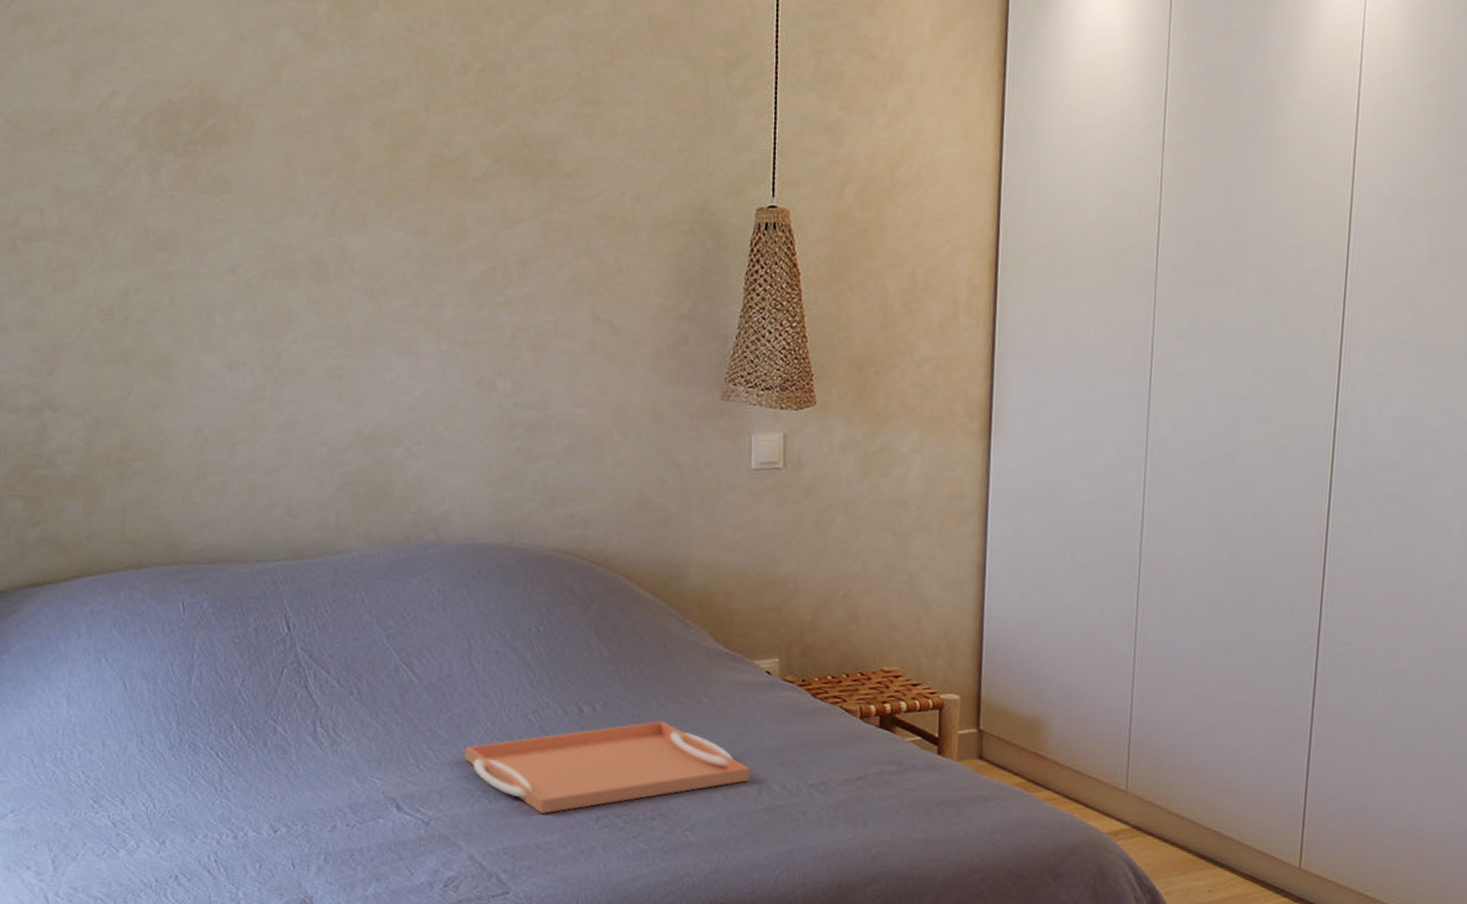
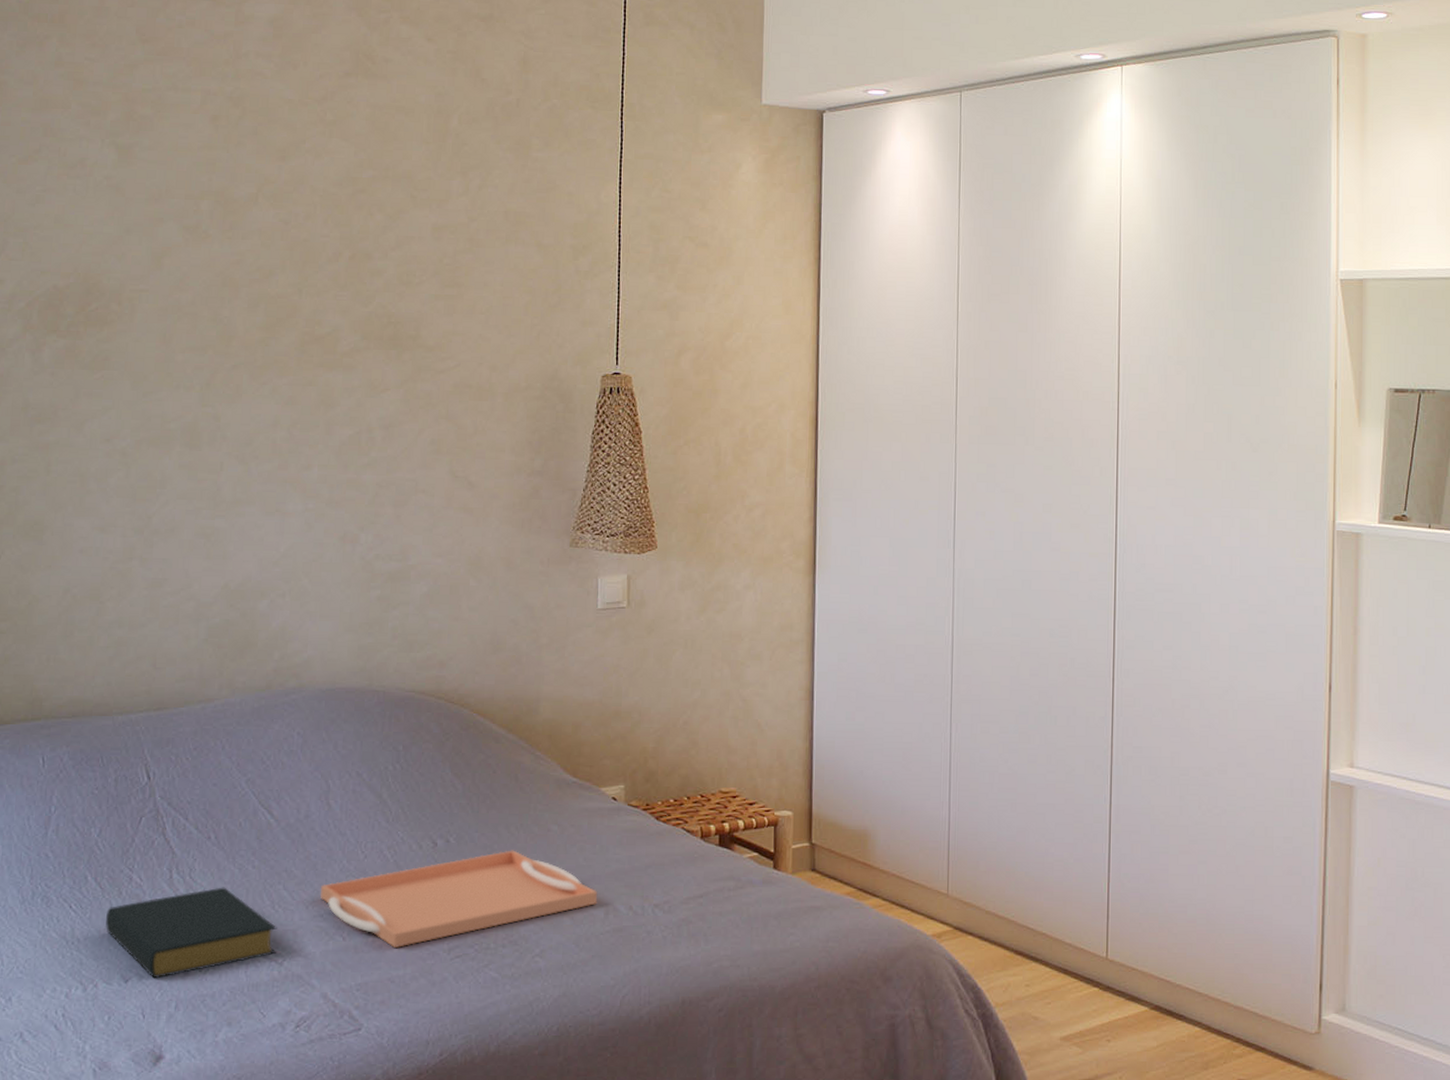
hardback book: none [252,743,423,831] -> present [105,887,277,979]

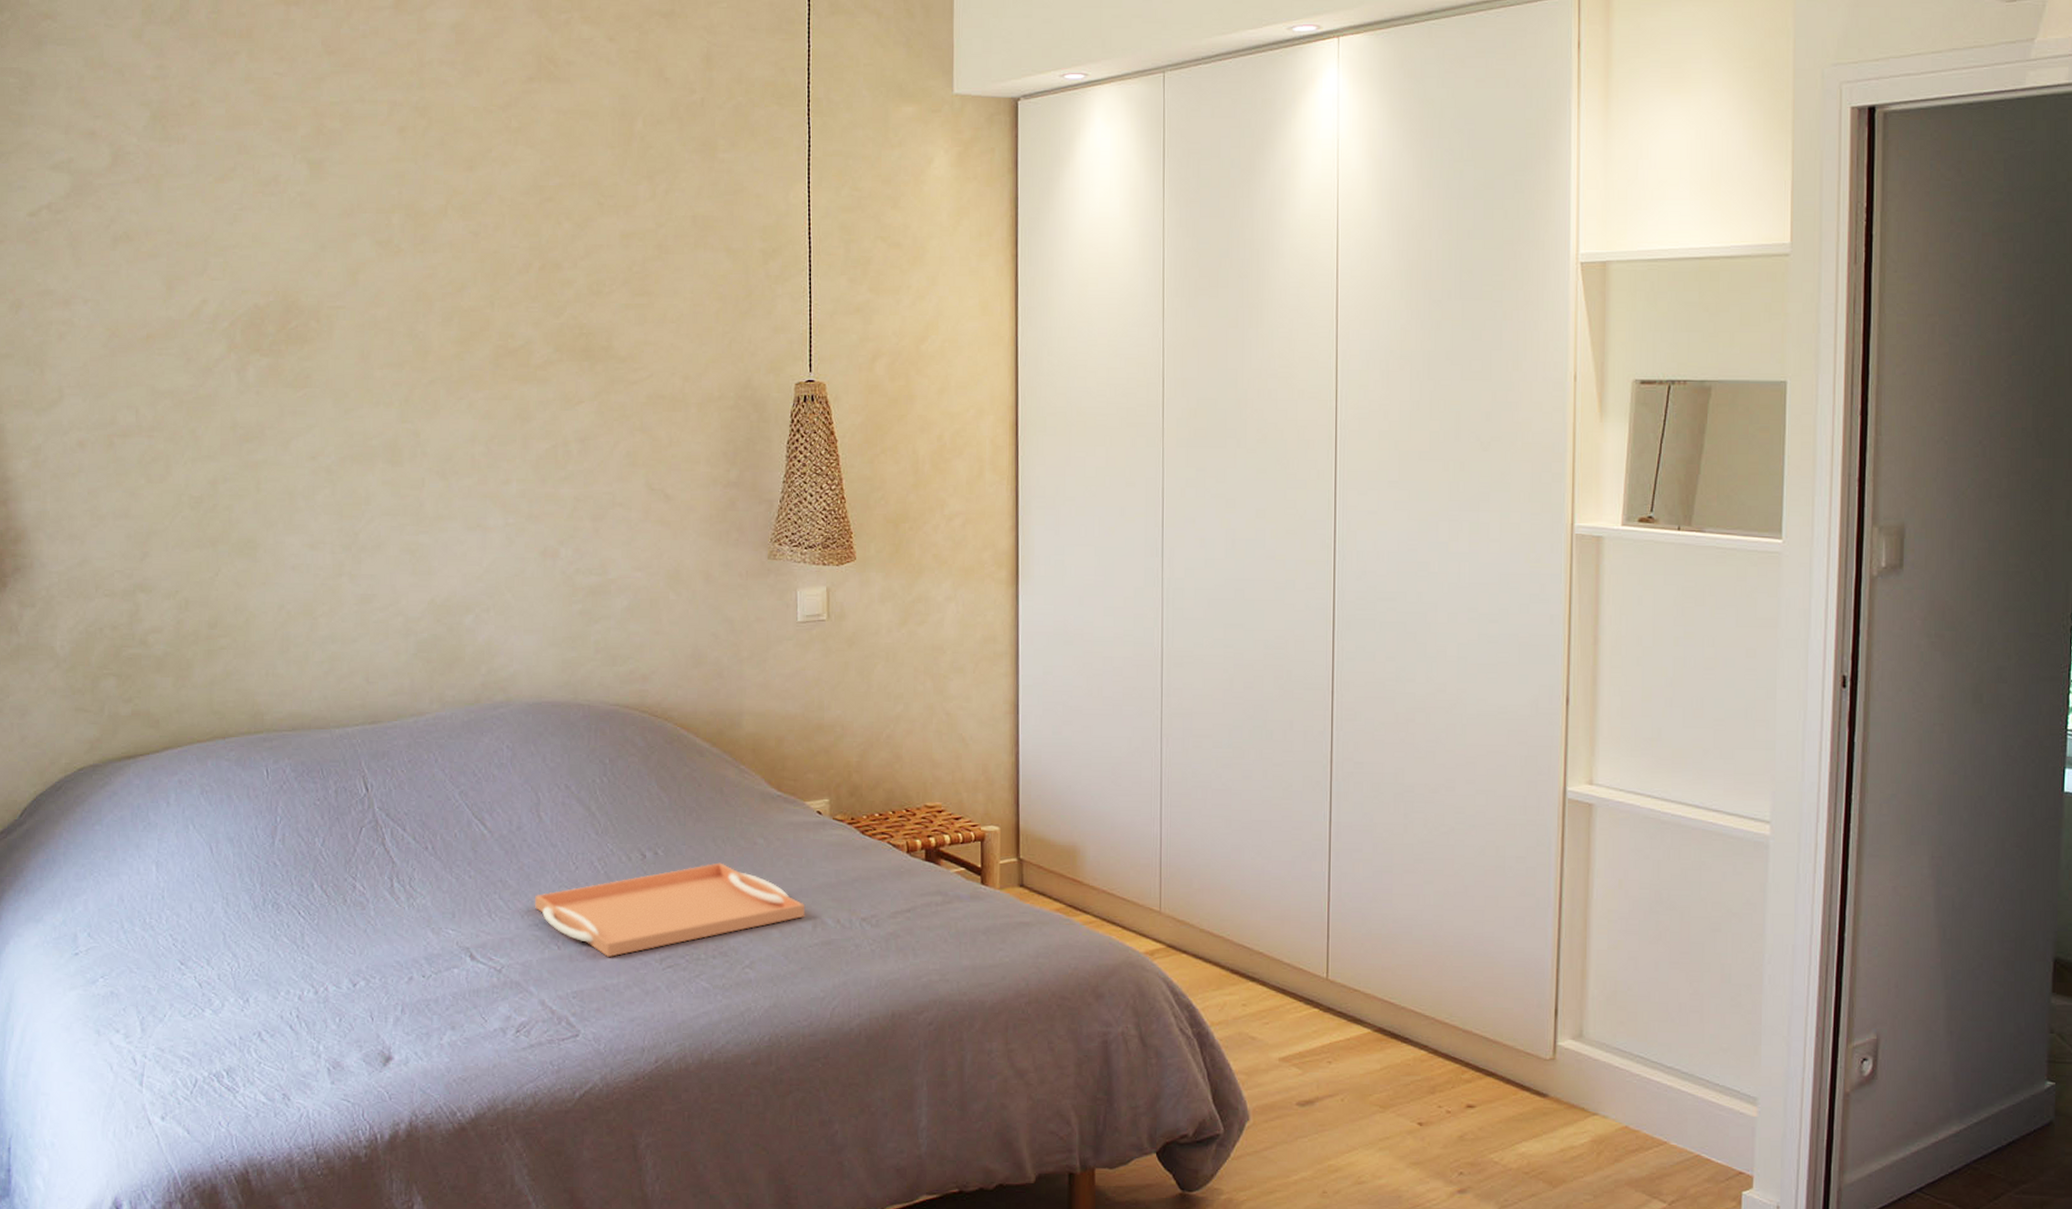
hardback book: present [105,887,277,979] -> none [332,896,496,983]

